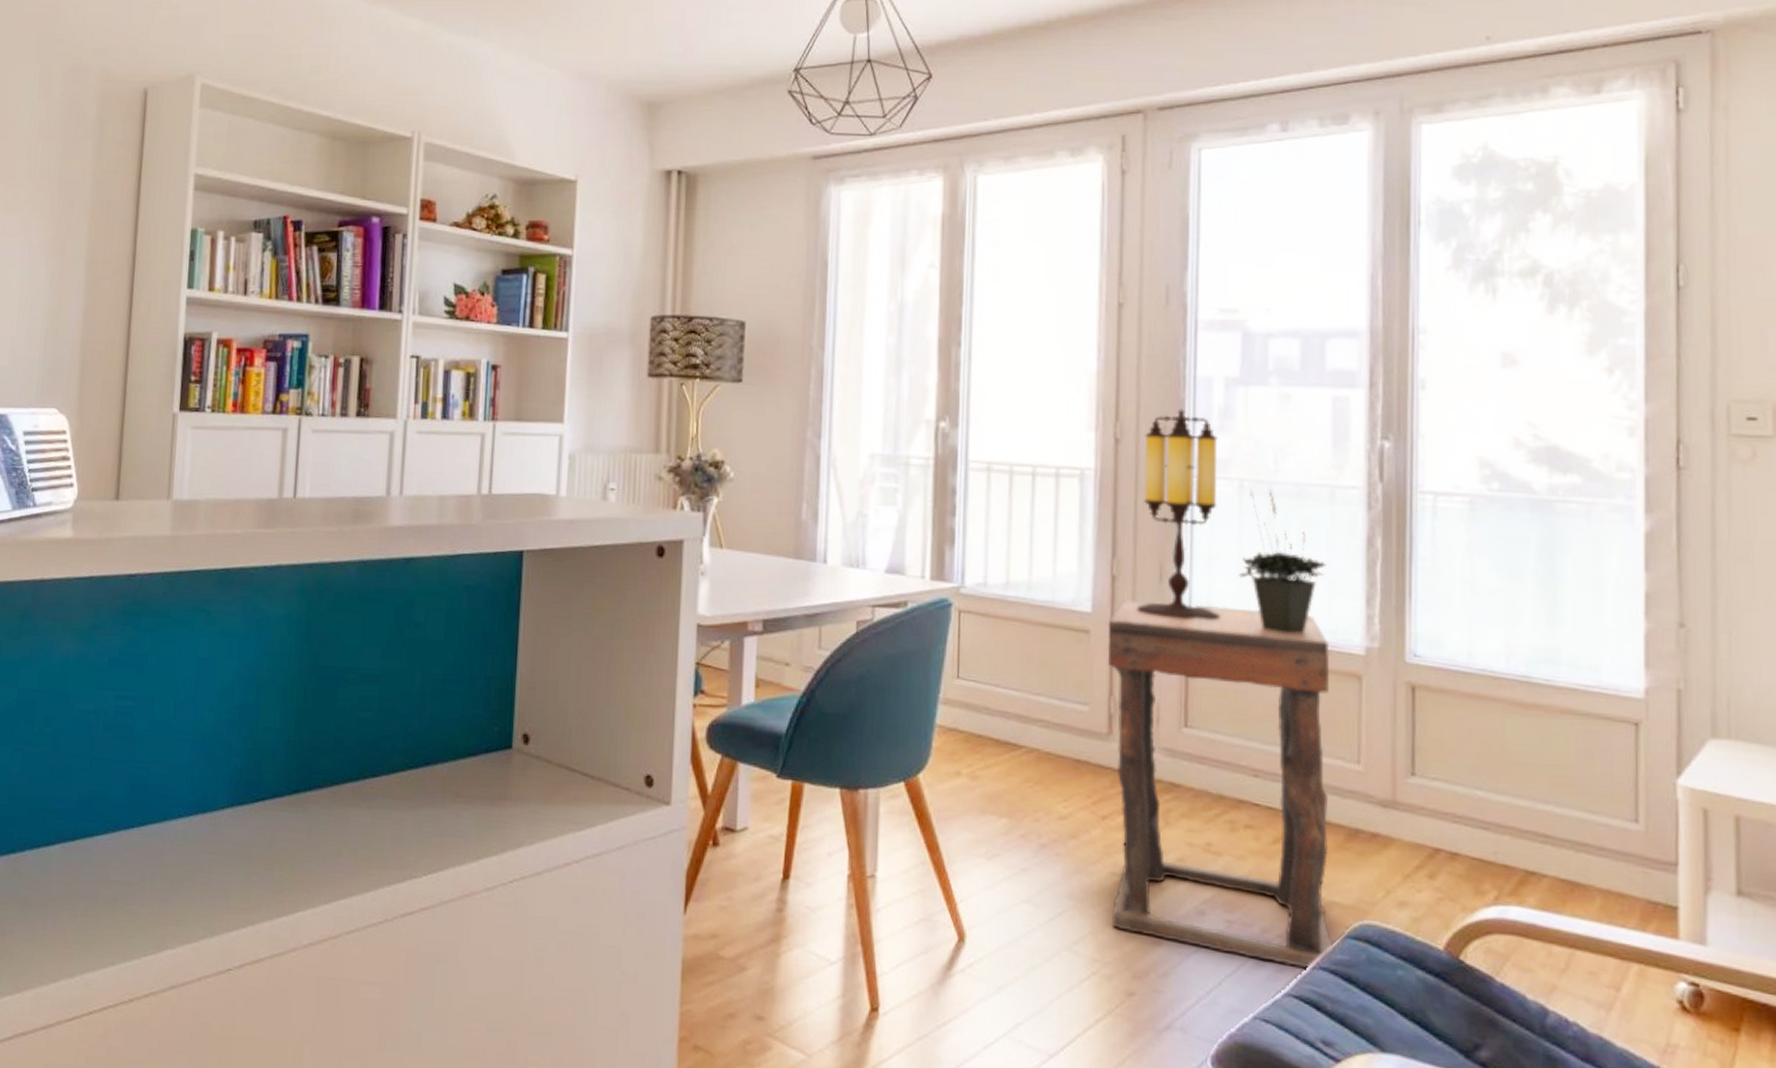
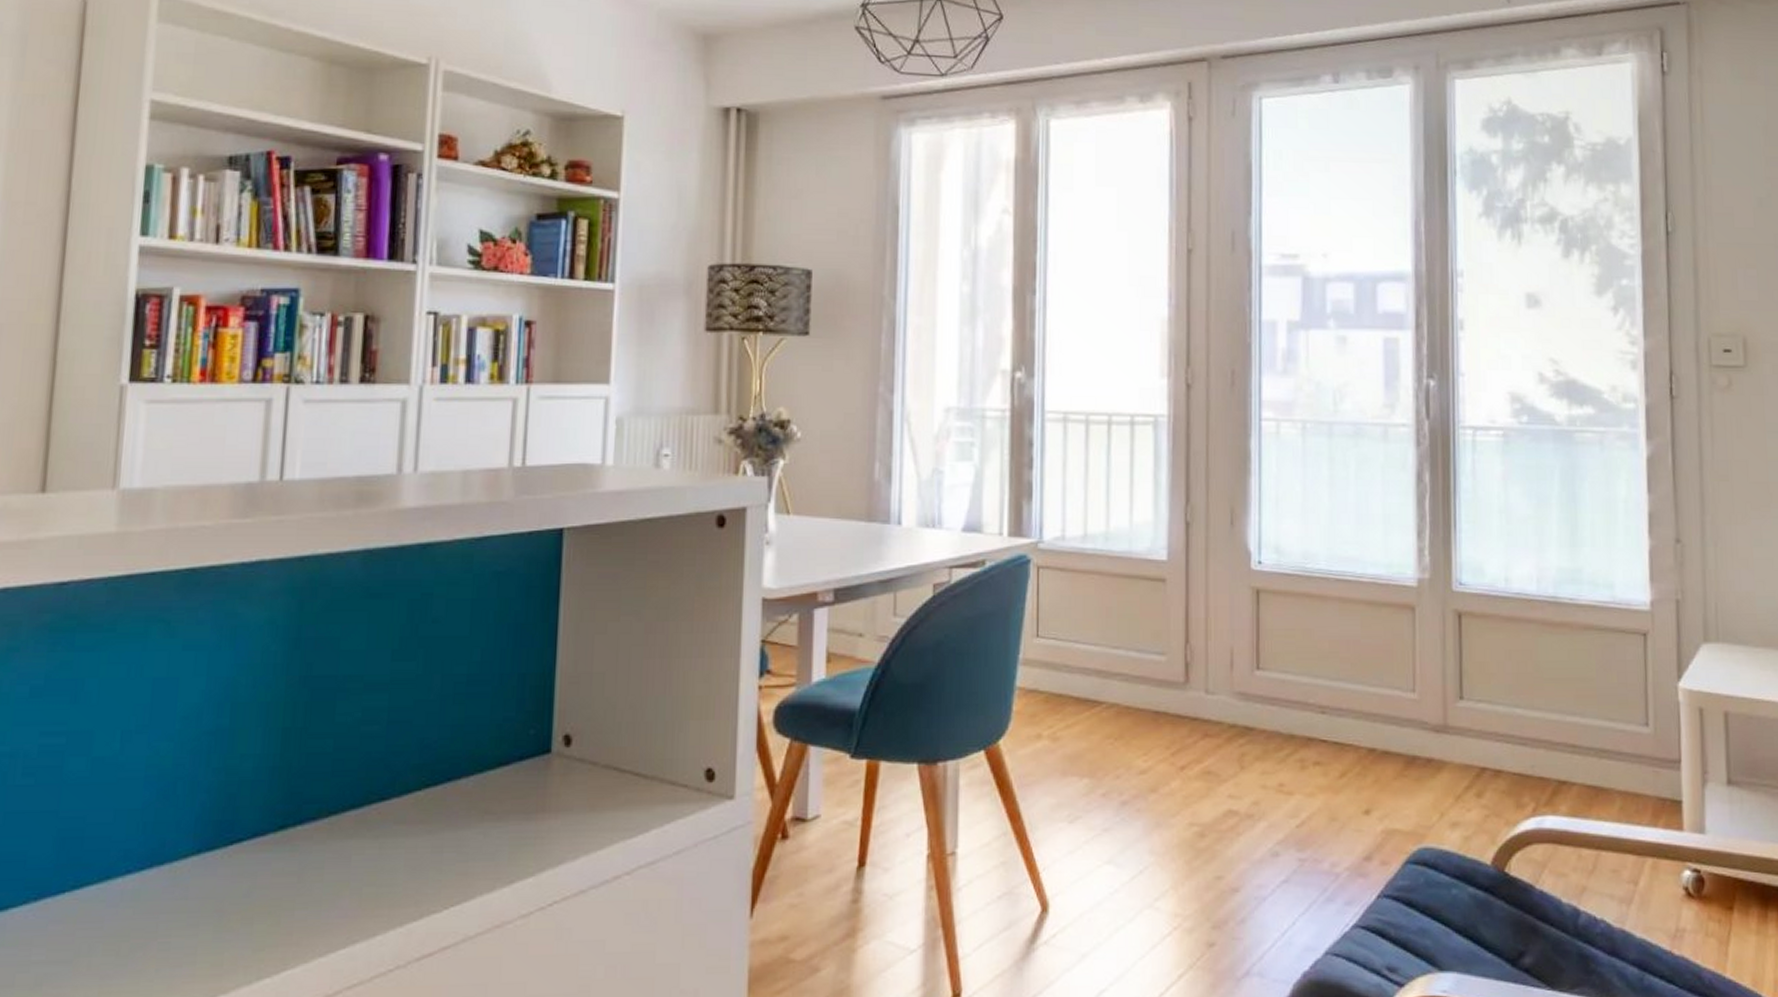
side table: present [1107,599,1333,970] -> none [1183,545,1395,899]
table lamp: present [1137,408,1220,621] -> none [1210,353,1287,562]
potted plant: present [1238,488,1327,634] -> none [1303,429,1382,570]

